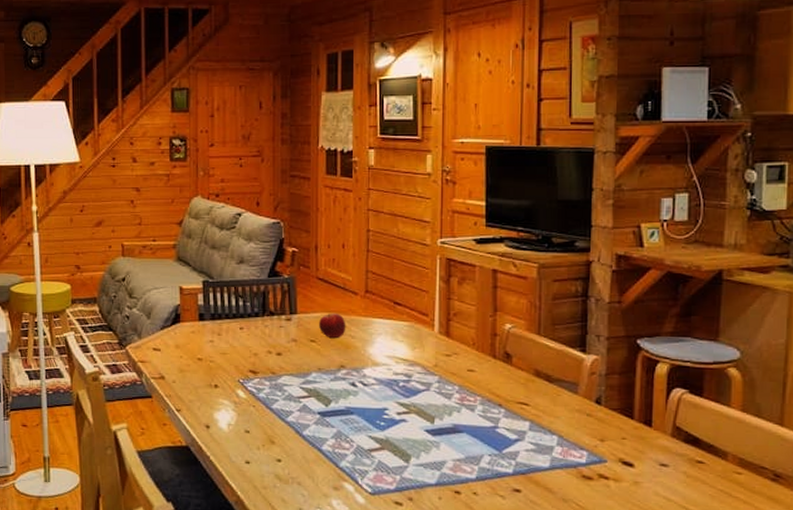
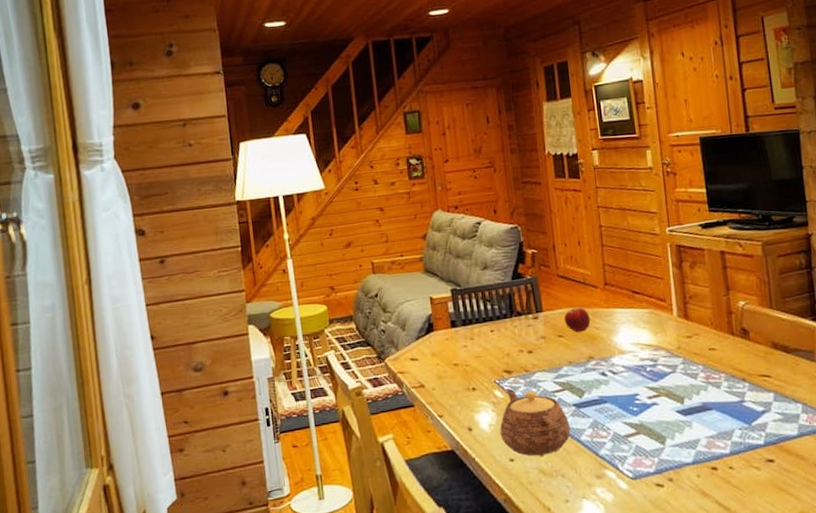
teapot: none [238,389,312,461] -> present [499,388,571,456]

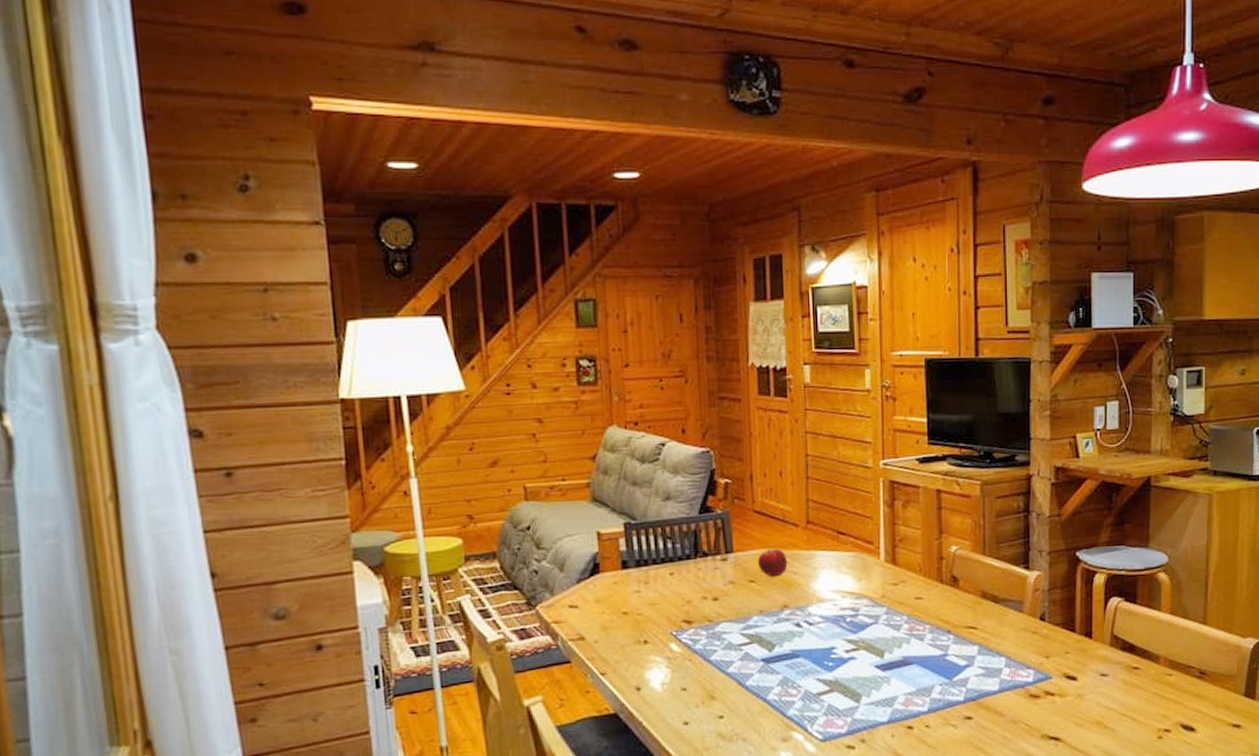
teapot: present [499,388,571,456] -> none [674,641,757,718]

